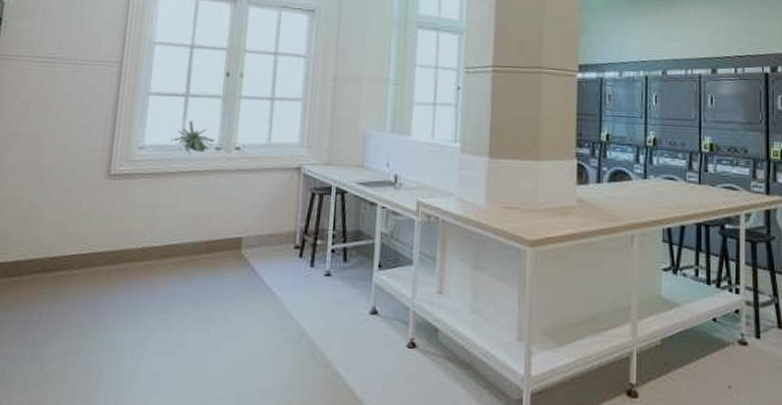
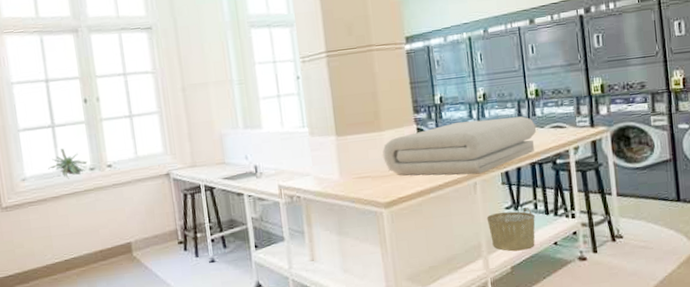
towel: none [536,165,707,226] -> present [383,116,537,176]
basket: none [640,273,695,322] -> present [486,207,536,252]

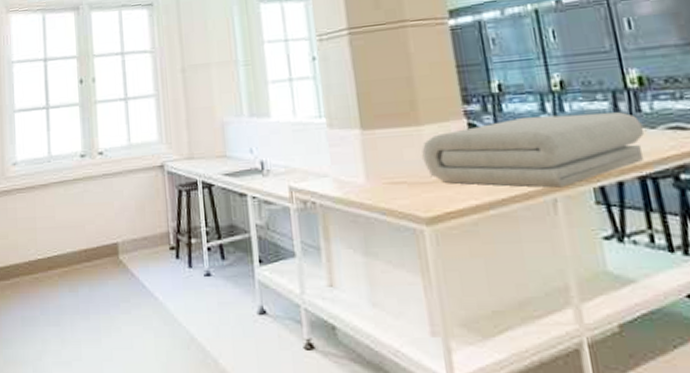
plant: present [48,148,88,179] -> none [39,132,79,166]
basket: present [486,207,536,252] -> none [575,239,656,302]

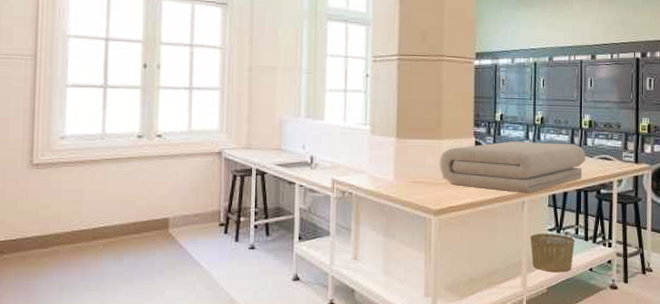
basket: none [575,239,656,302] -> present [530,232,575,273]

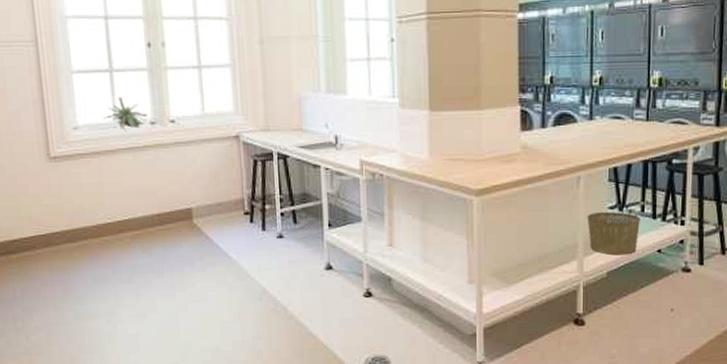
plant: none [92,111,136,144] -> present [104,97,148,132]
towel: present [439,141,586,194] -> none [480,106,655,168]

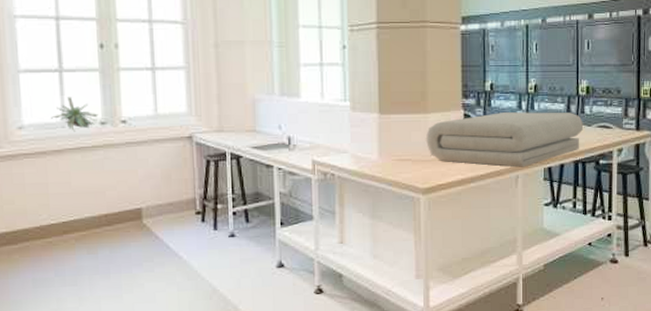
towel: none [480,106,655,168] -> present [426,112,584,168]
basket: present [587,209,640,256] -> none [525,206,573,249]

